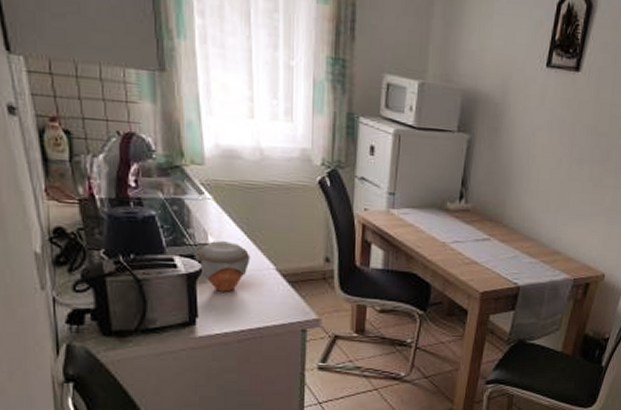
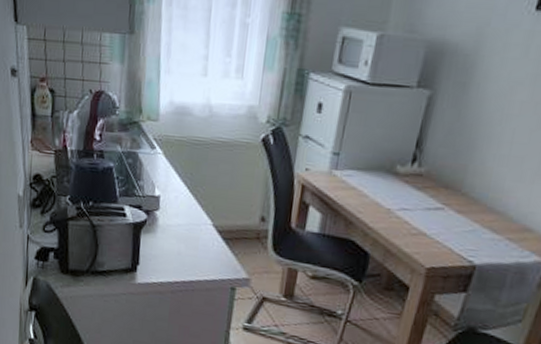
jar: present [197,241,251,292] -> none [143,193,191,244]

